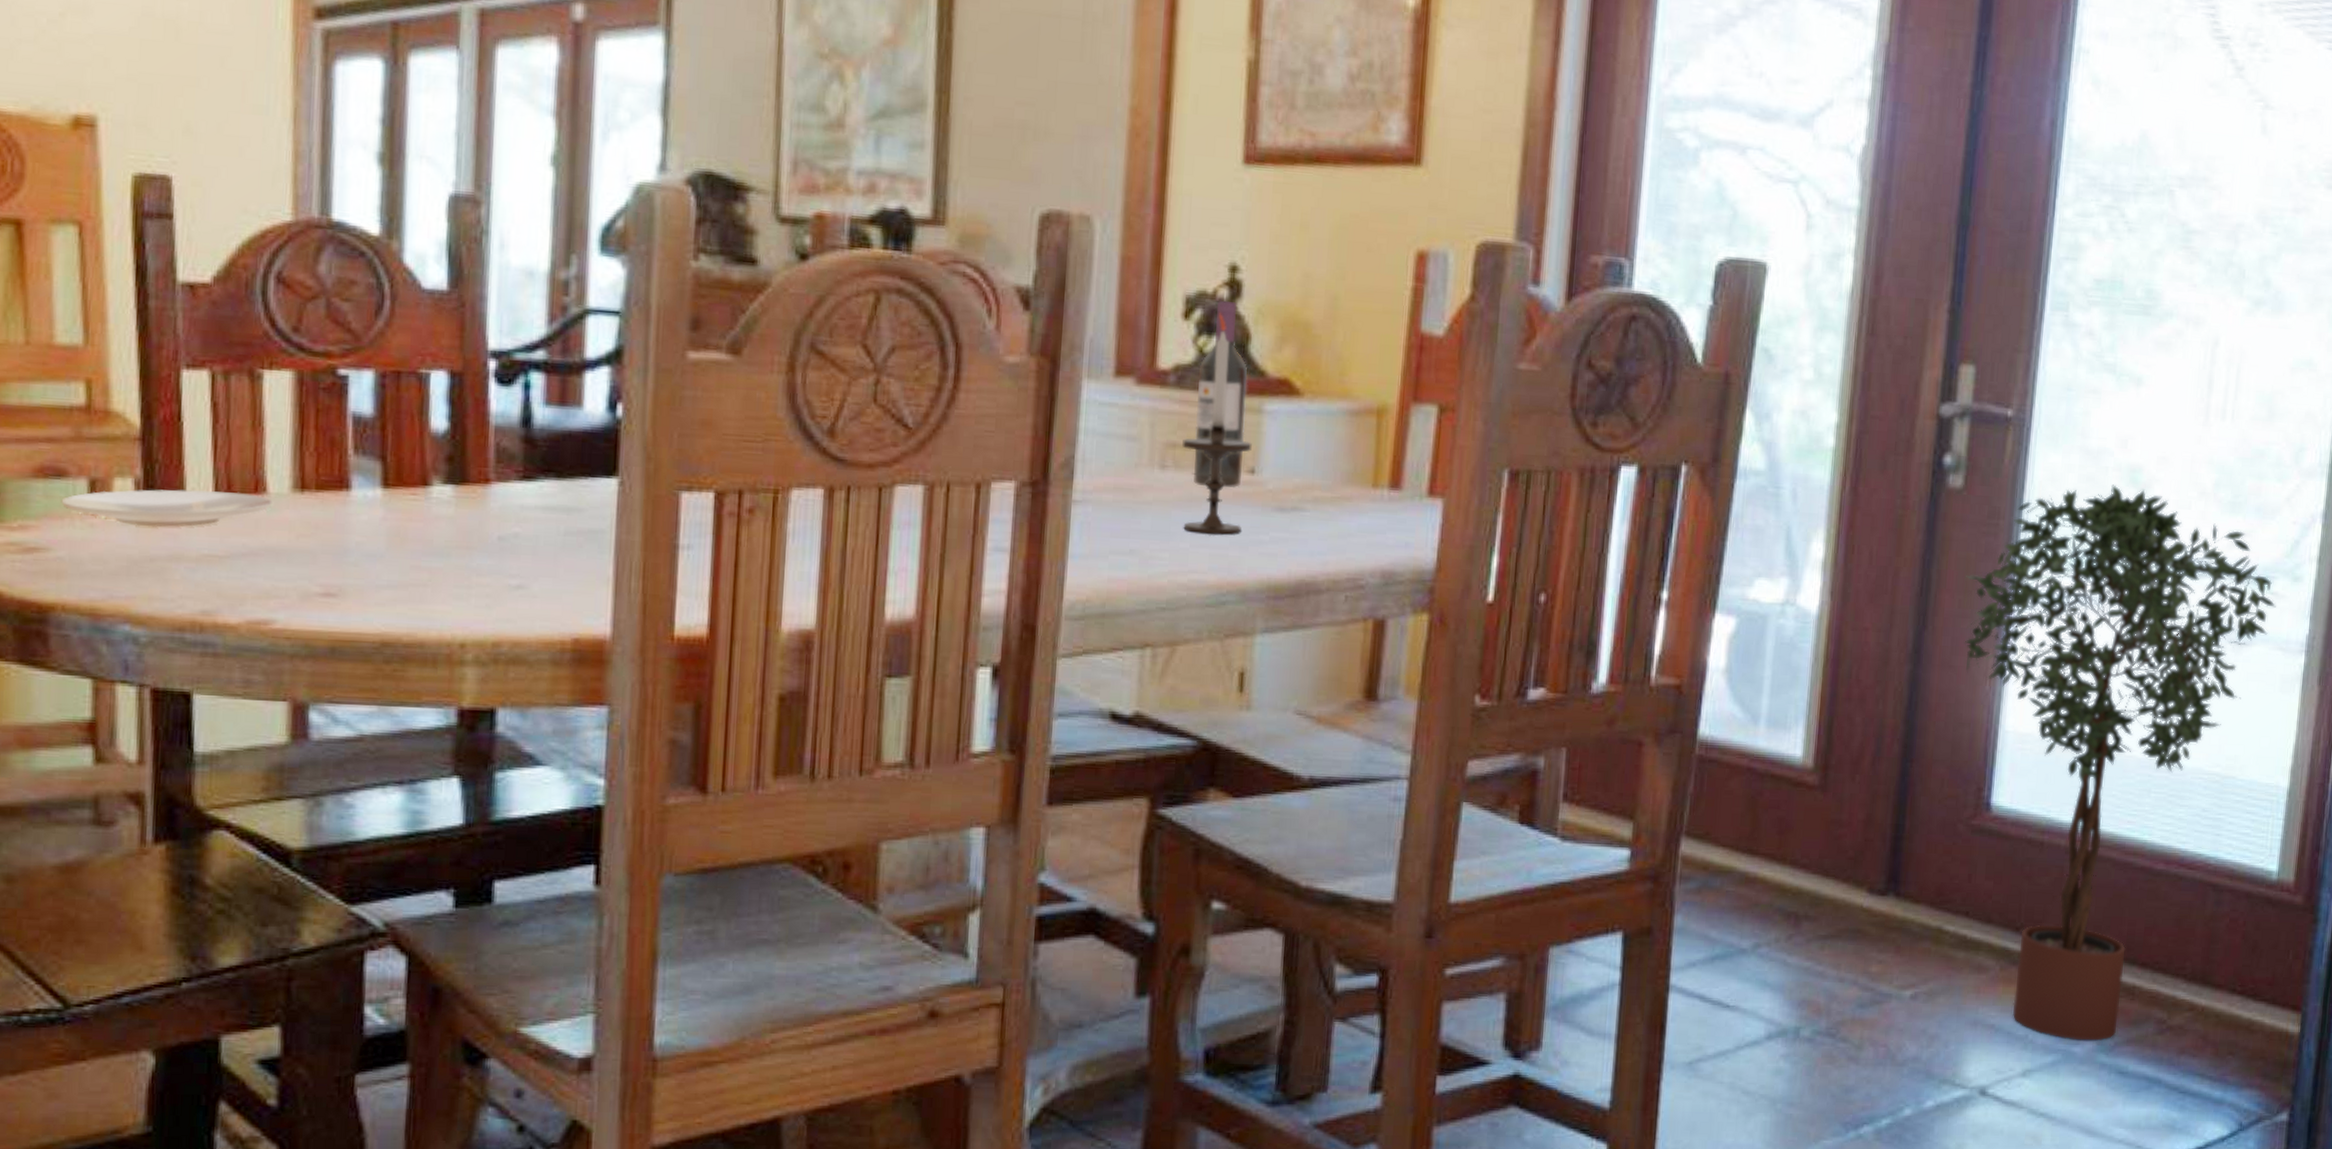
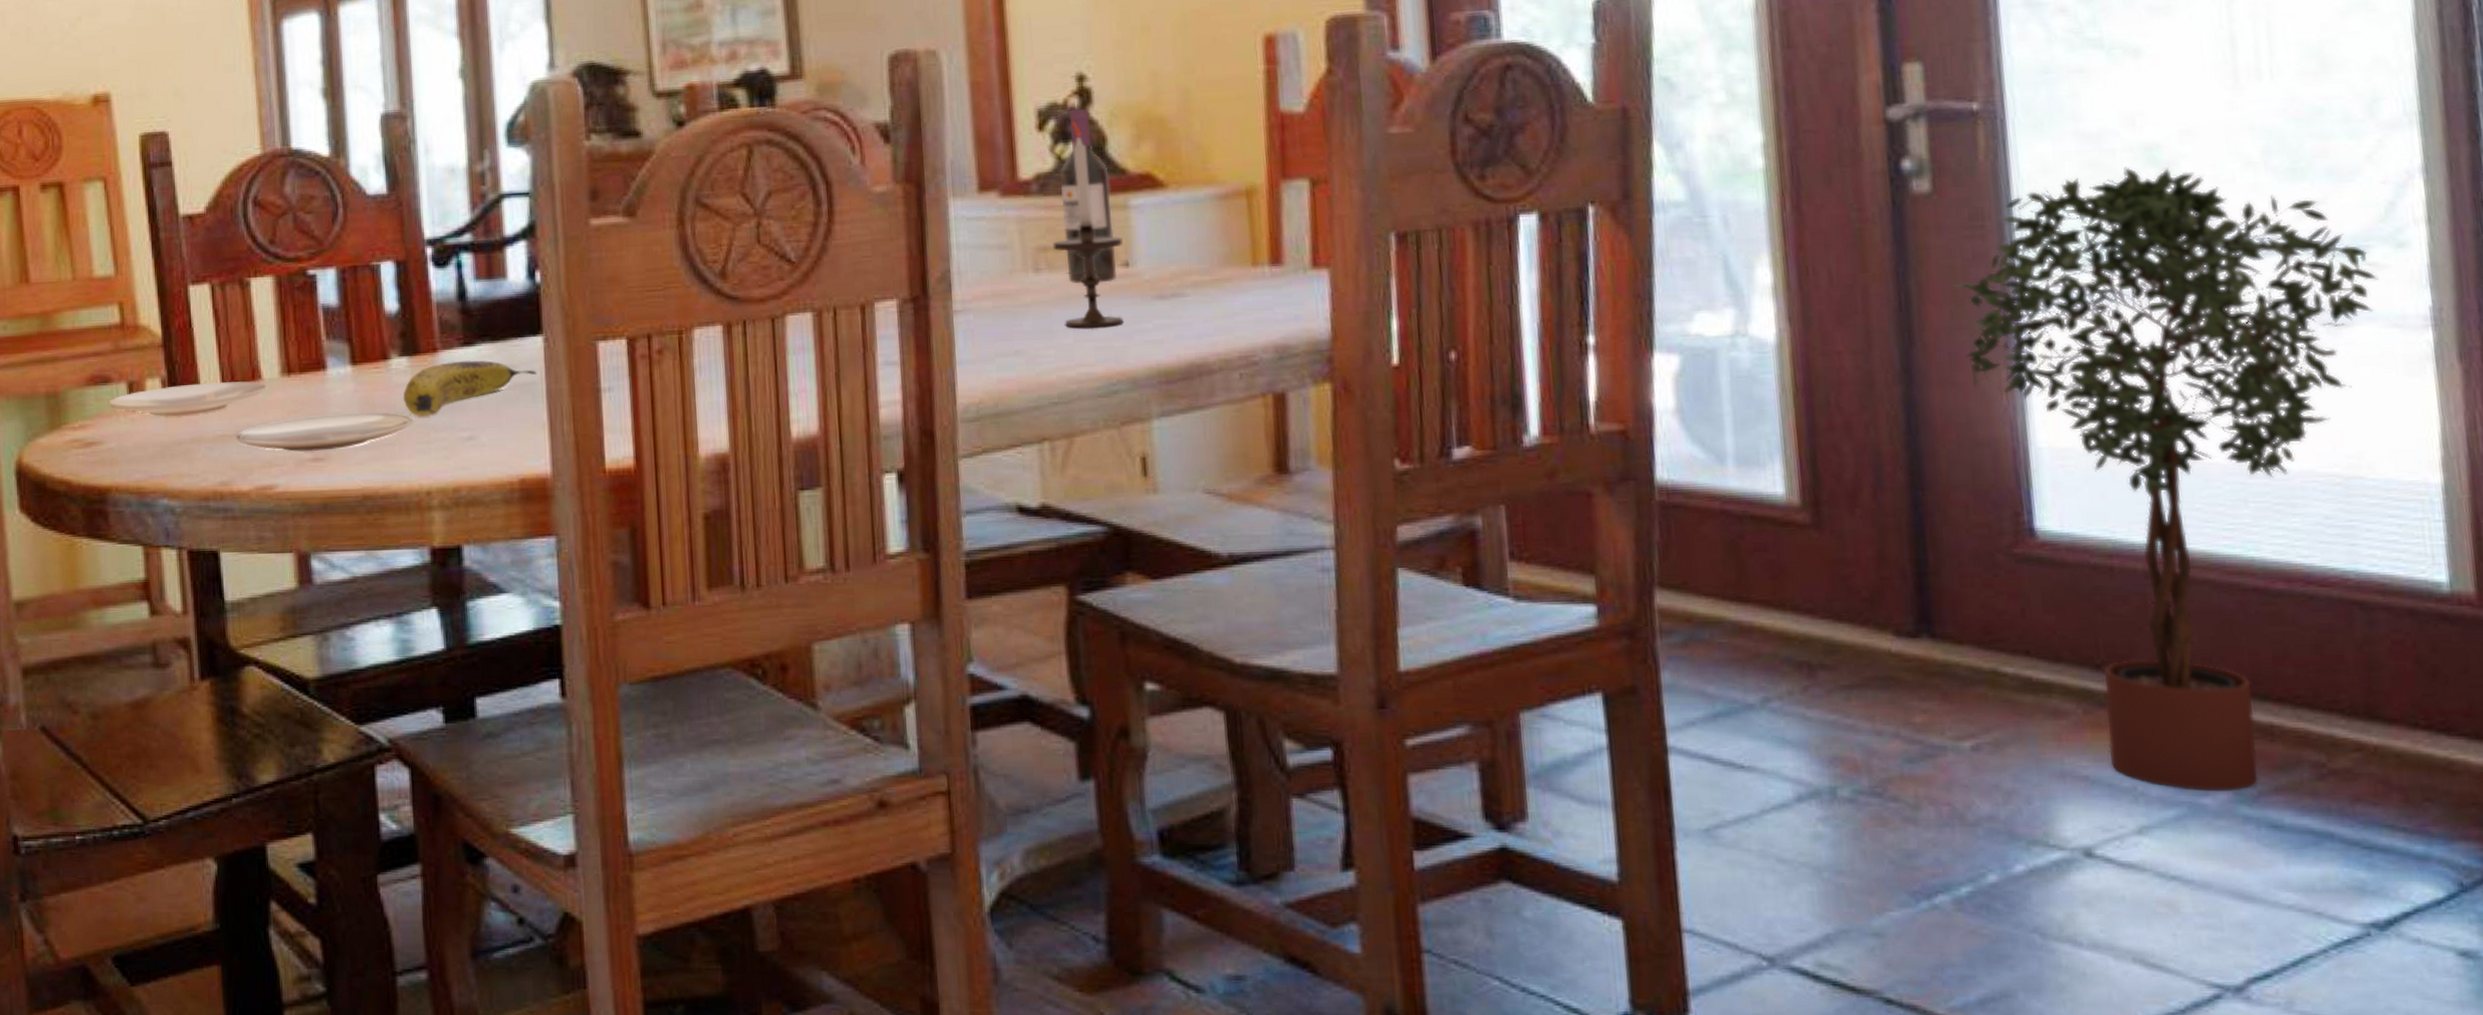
plate: none [226,542,452,586] -> present [235,412,413,452]
fruit: none [443,496,606,556] -> present [404,360,537,416]

